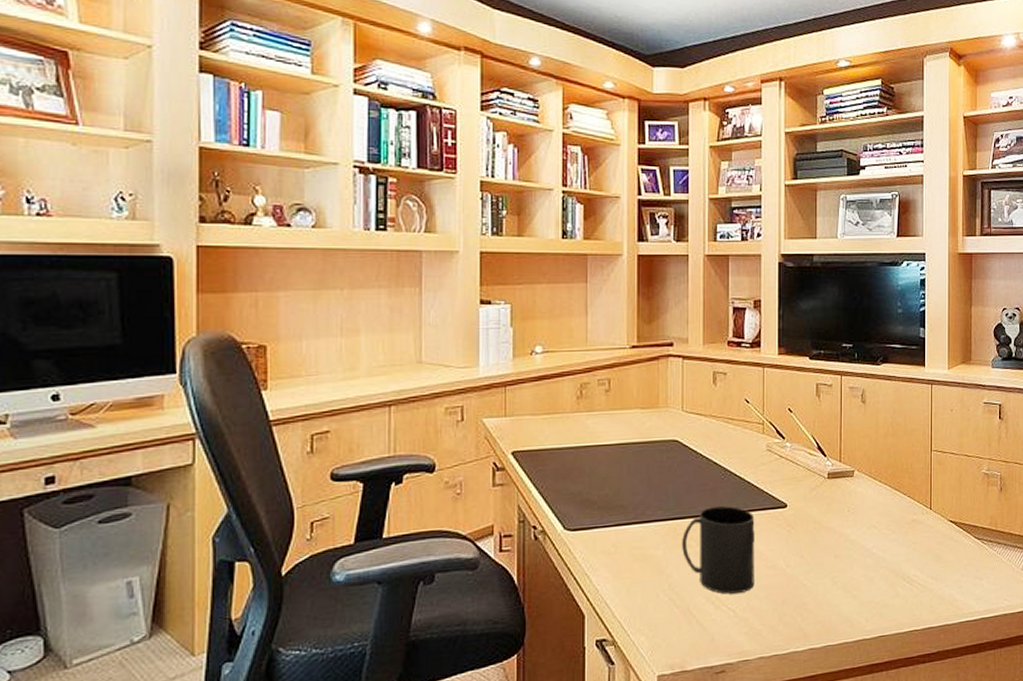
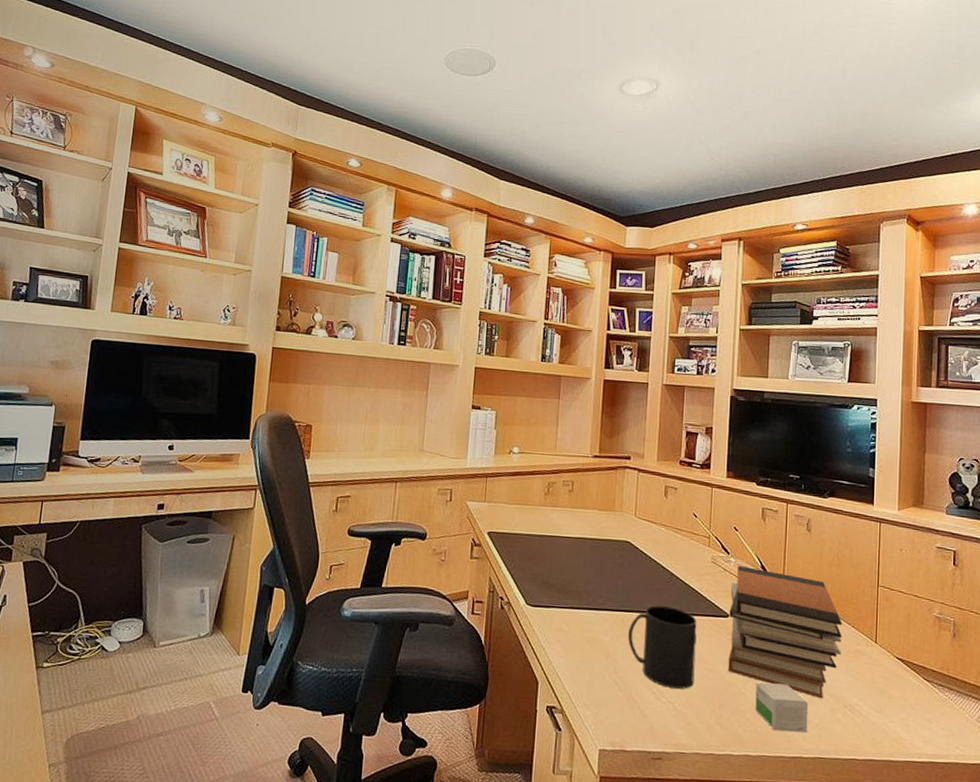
book stack: none [787,449,899,576] -> present [728,565,842,699]
small box: none [817,567,869,618] -> present [755,682,809,733]

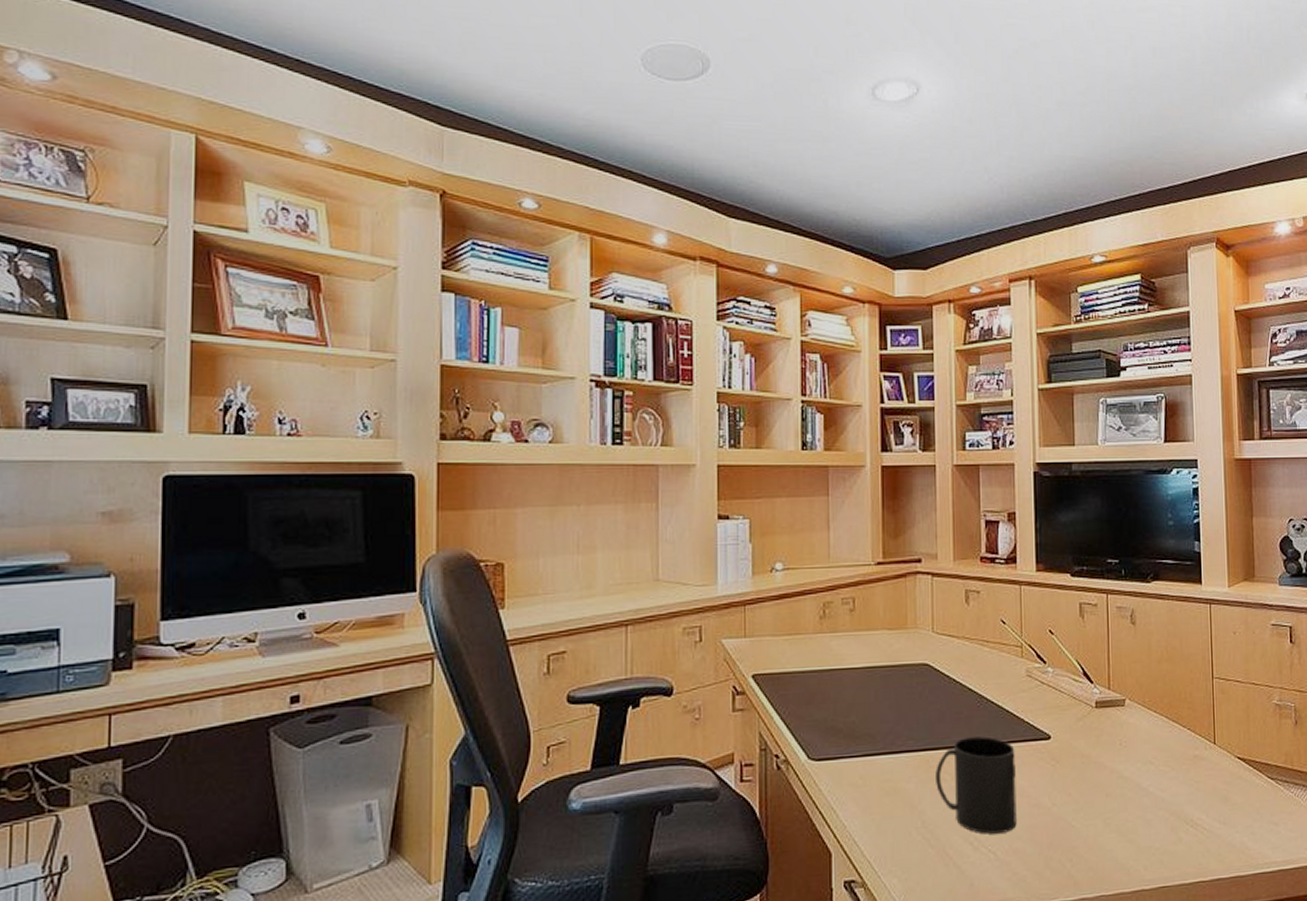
book stack: present [728,565,842,699] -> none [1050,675,1178,819]
small box: present [755,682,809,733] -> none [1087,808,1148,865]

